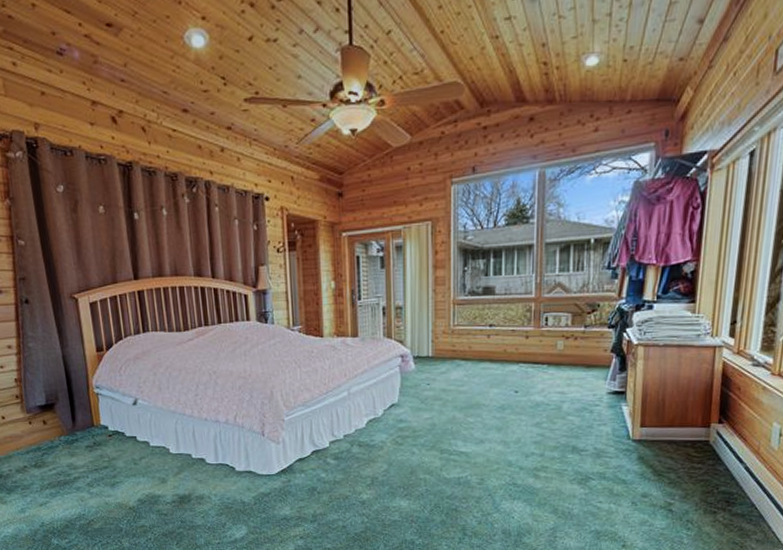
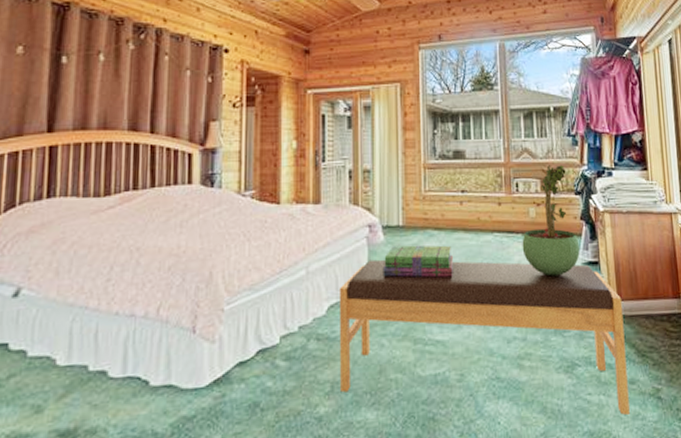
bench: none [376,384,645,522] -> present [338,259,630,416]
stack of books: none [414,373,478,401] -> present [383,245,453,278]
potted plant: none [547,299,607,403] -> present [522,165,580,277]

